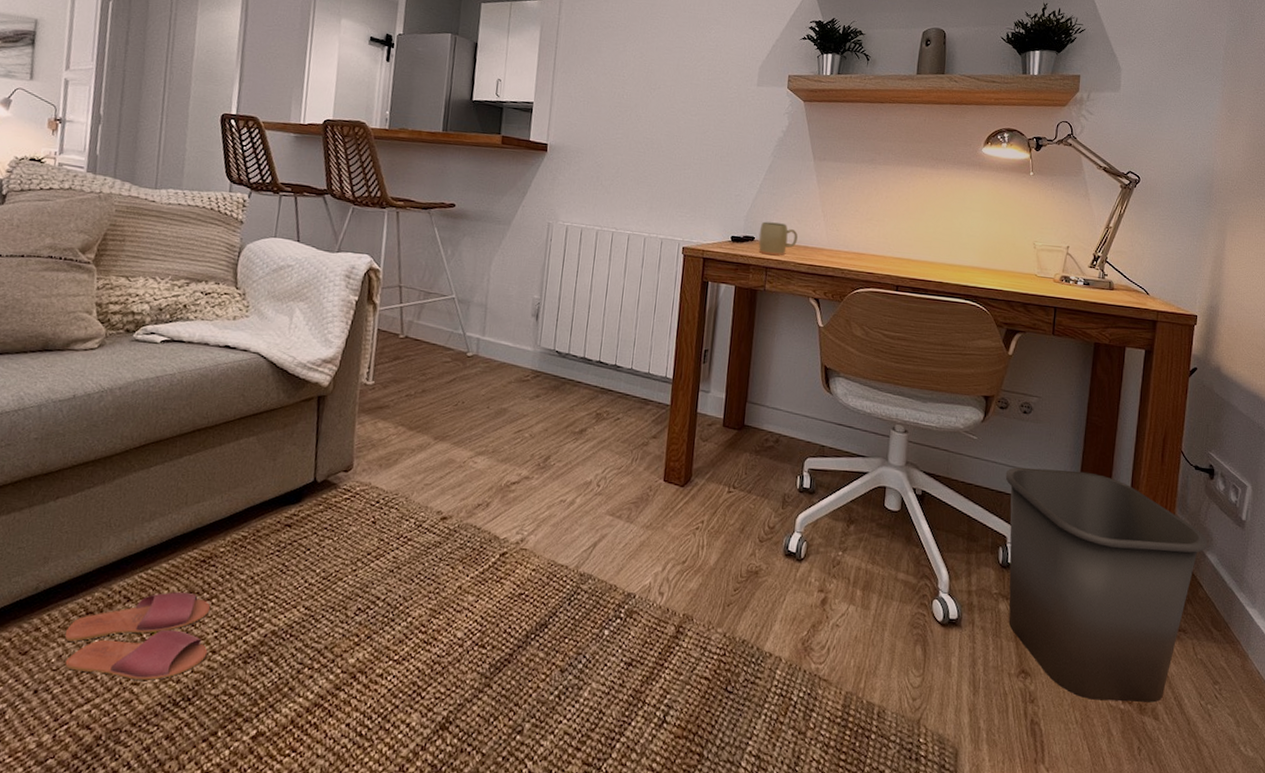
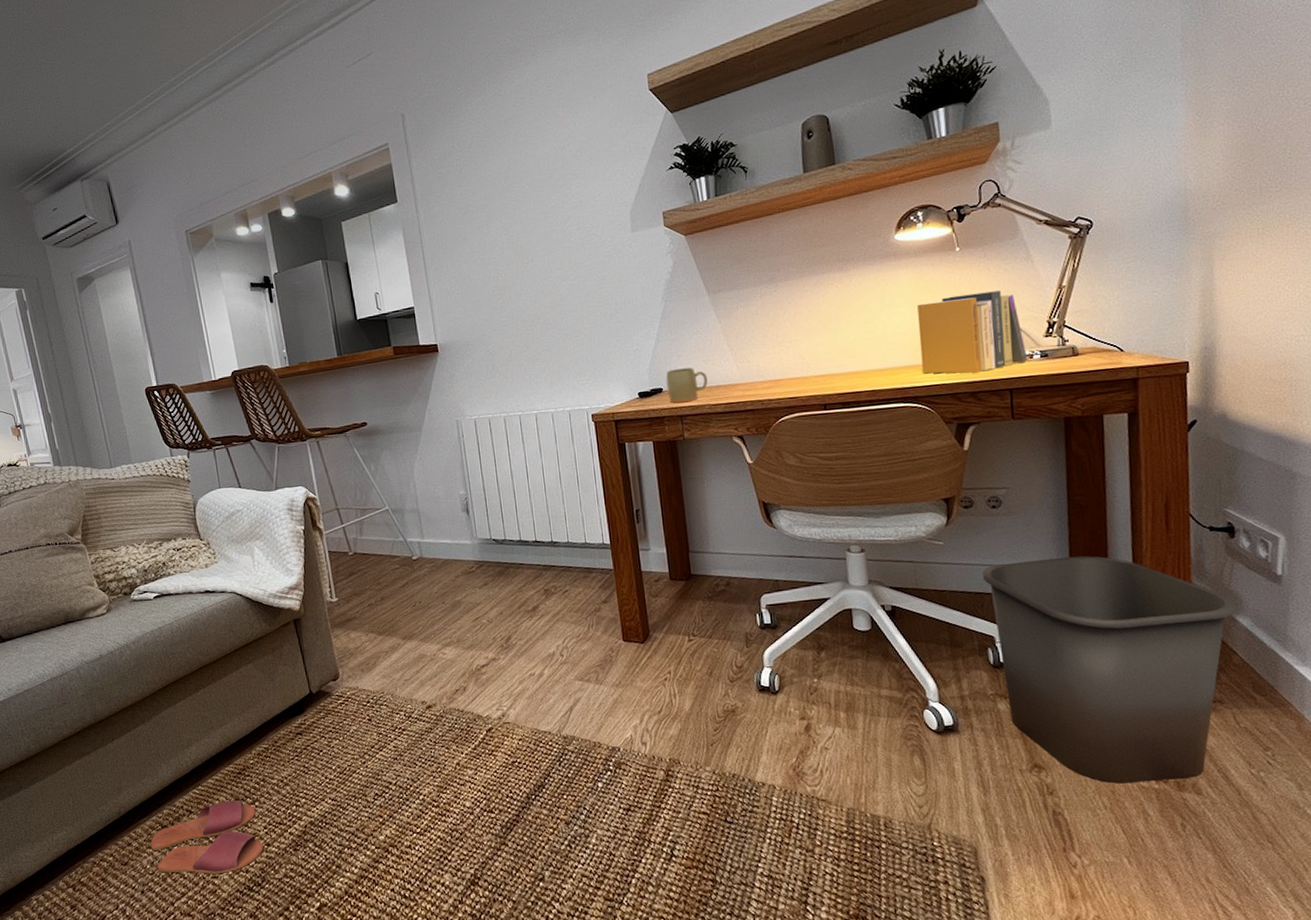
books: none [985,213,1073,287] -> present [917,290,1028,374]

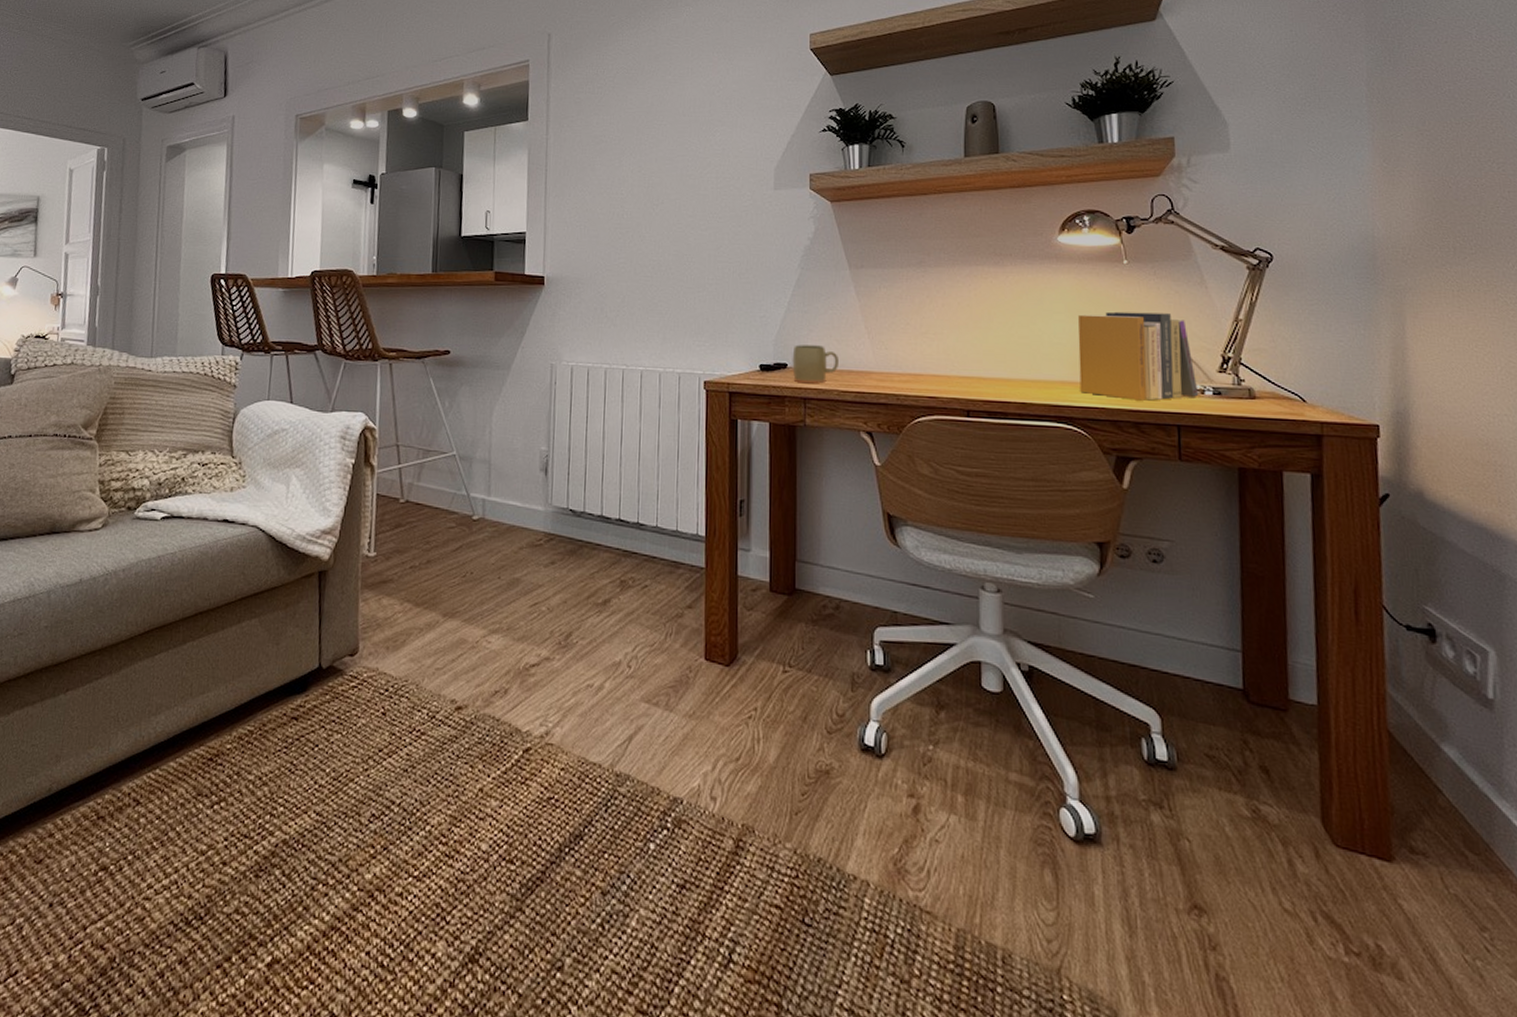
slippers: present [150,800,264,874] -> none [77,793,220,895]
waste bin: present [982,555,1237,784] -> none [1138,632,1442,955]

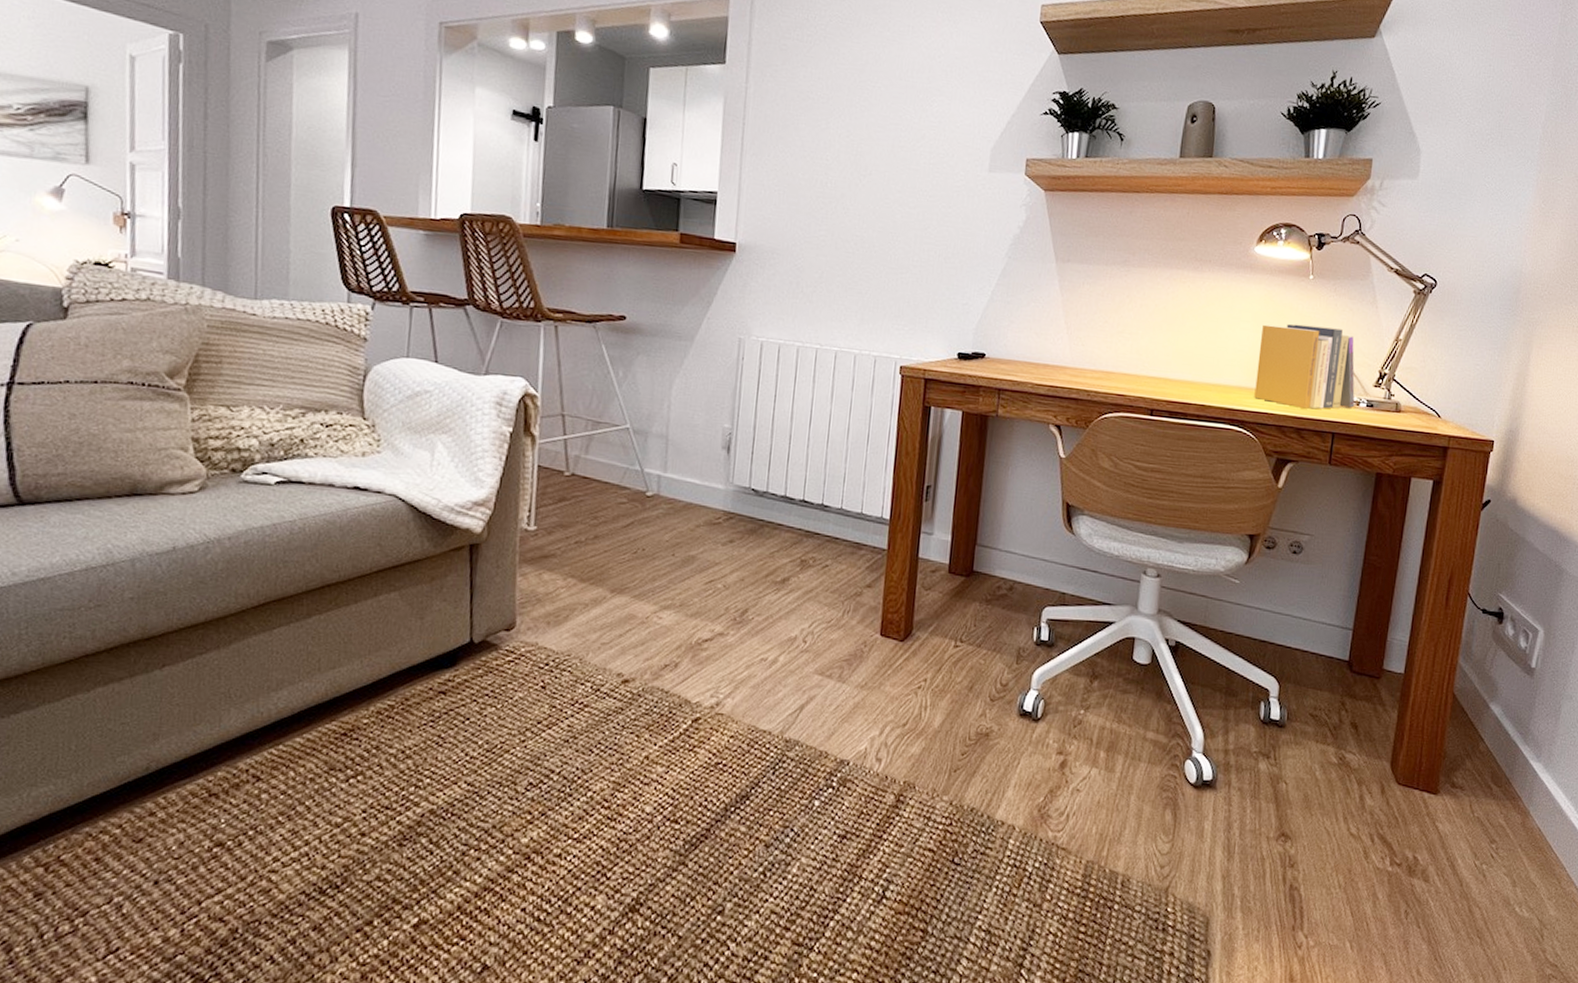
mug: present [792,345,838,383] -> none [990,335,1036,375]

